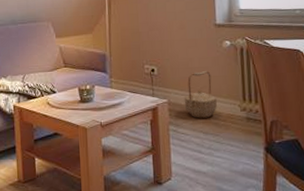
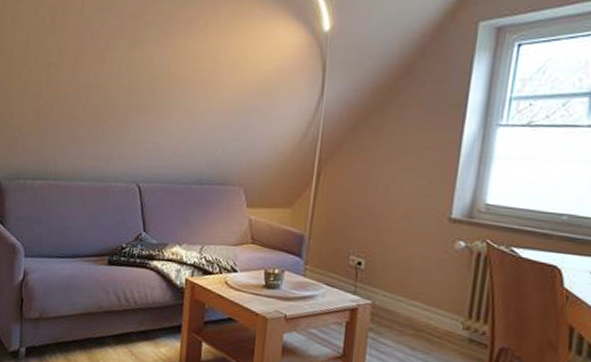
basket: present [184,71,217,118] -> none [391,273,434,331]

